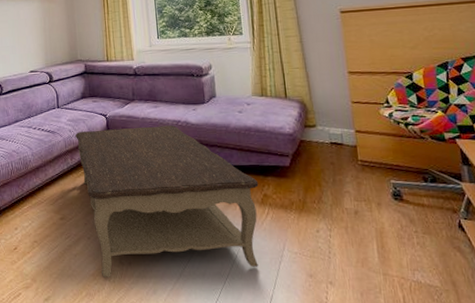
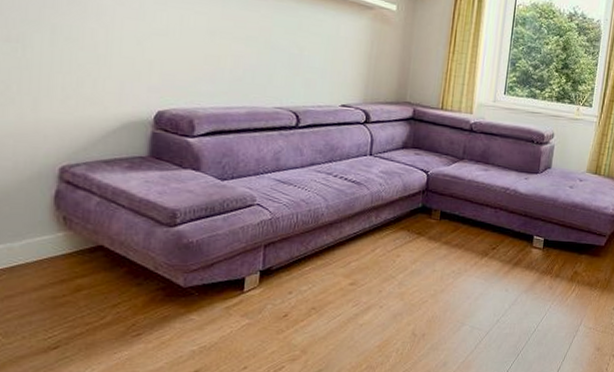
coffee table: present [75,125,259,277] -> none [386,187,572,349]

